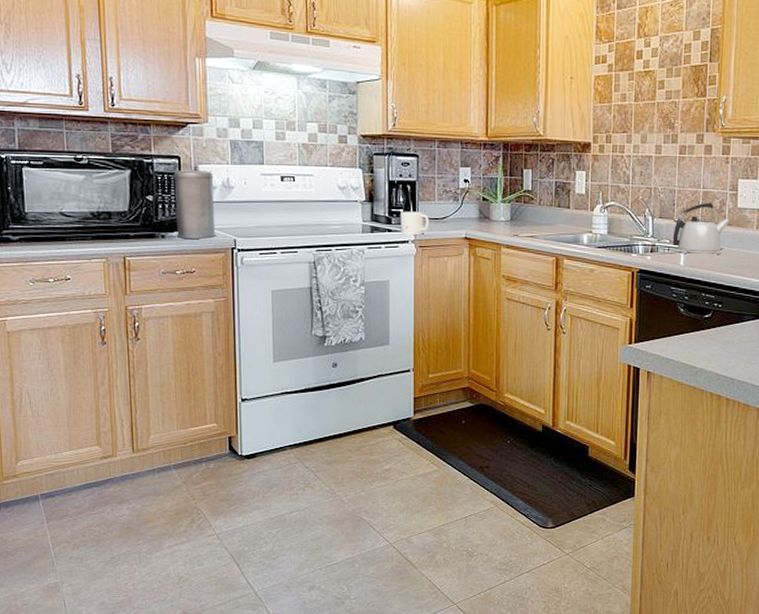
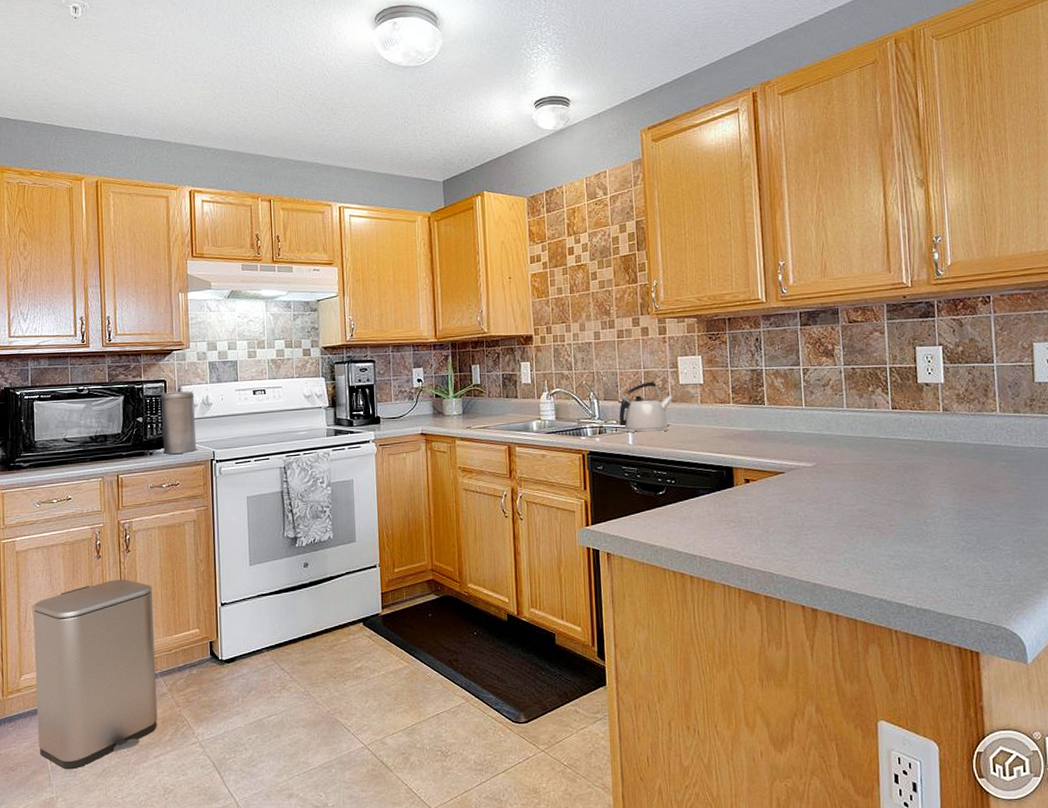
pedal bin: none [29,367,172,556] -> present [33,579,158,769]
mug: present [400,211,429,236] -> none [361,412,388,436]

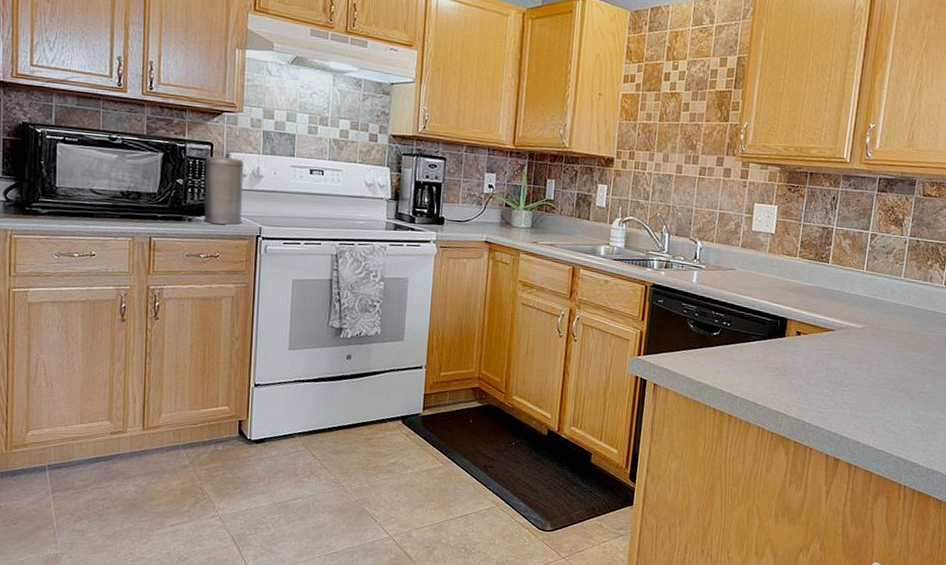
pedal bin: present [33,579,158,769] -> none [43,345,181,528]
kettle: present [619,381,673,433] -> none [686,223,743,275]

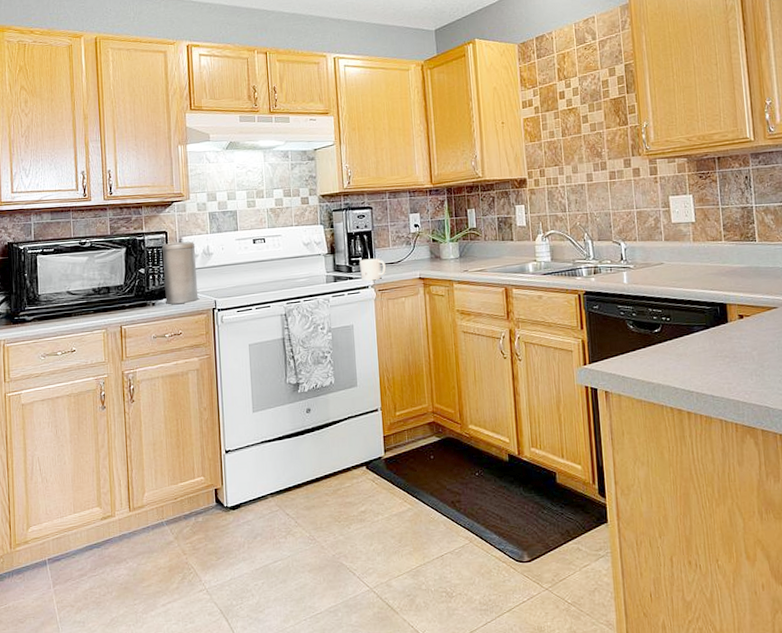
mug: none [423,211,452,237] -> present [359,258,386,281]

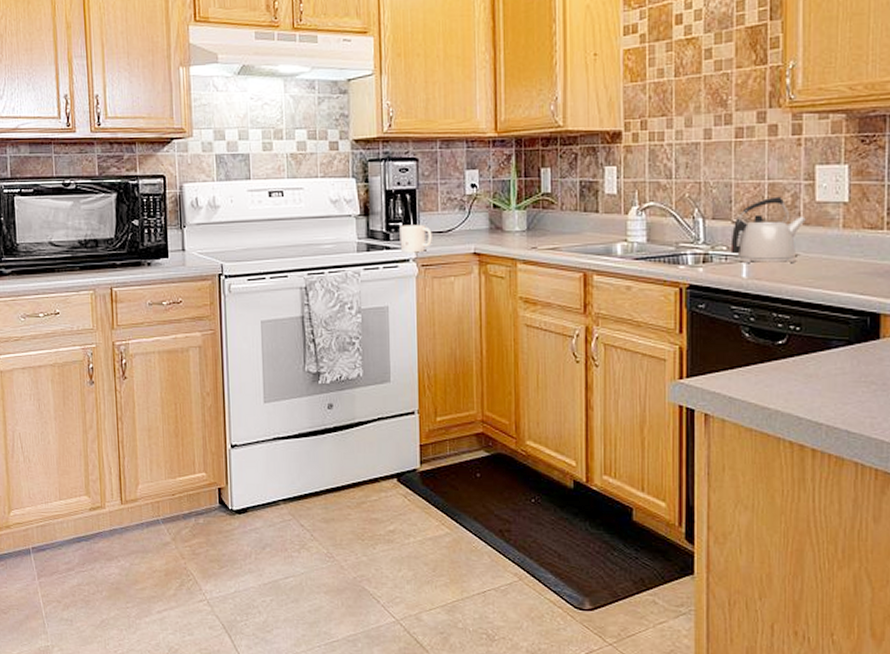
canister: present [161,241,199,305] -> none [159,190,202,267]
kettle: none [613,221,666,272] -> present [730,196,806,264]

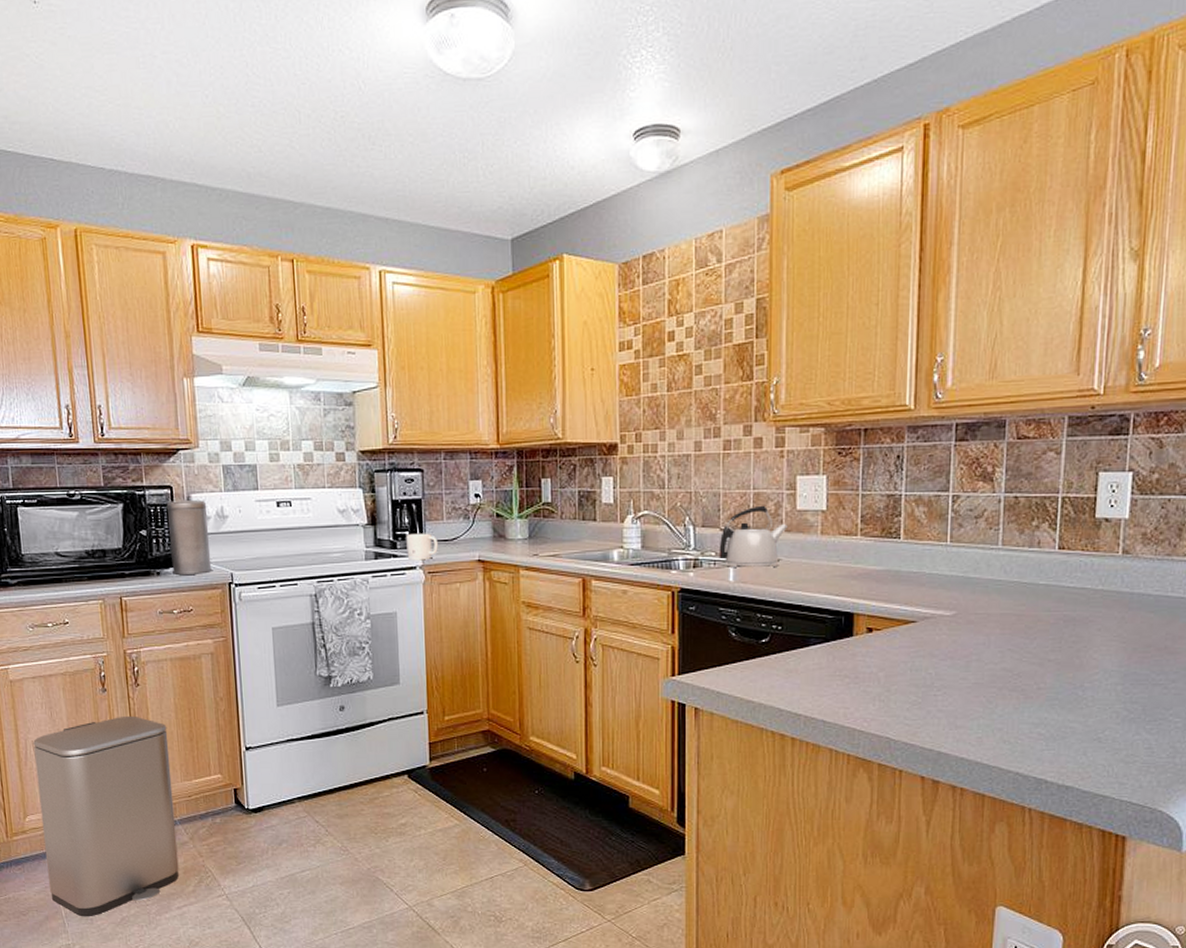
pedal bin: none [20,409,161,617] -> present [33,715,179,916]
canister: none [159,190,202,267] -> present [166,500,212,576]

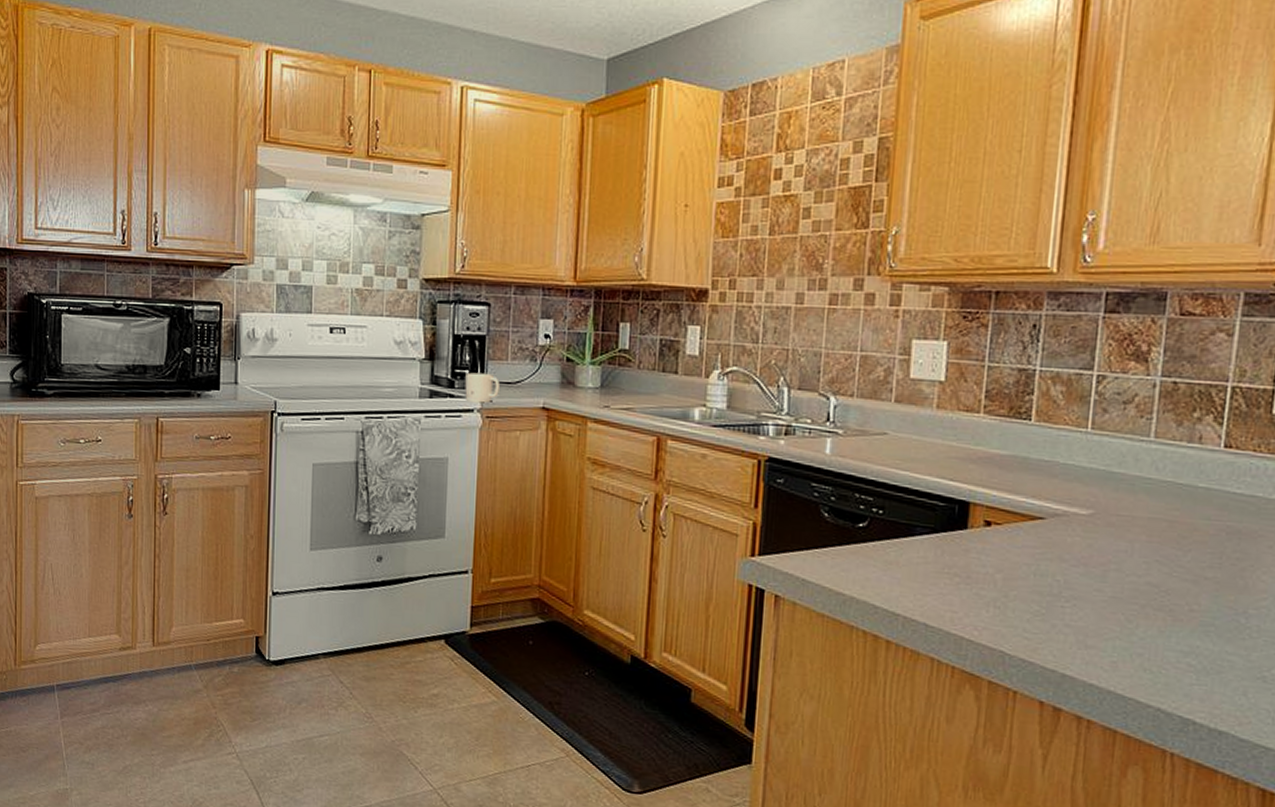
pedal bin: present [33,715,179,916] -> none [52,545,192,761]
canister: present [166,500,212,576] -> none [213,319,257,401]
kettle: present [719,505,787,568] -> none [815,370,898,443]

